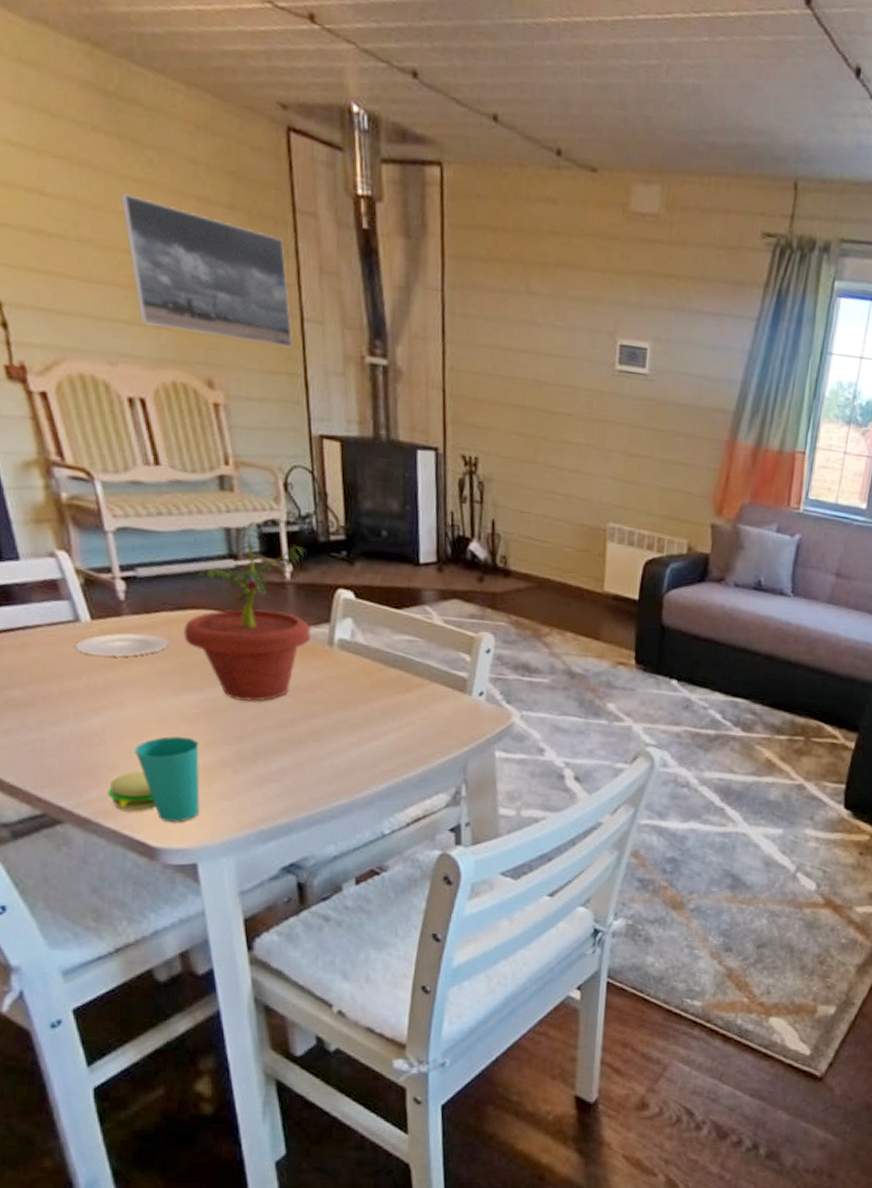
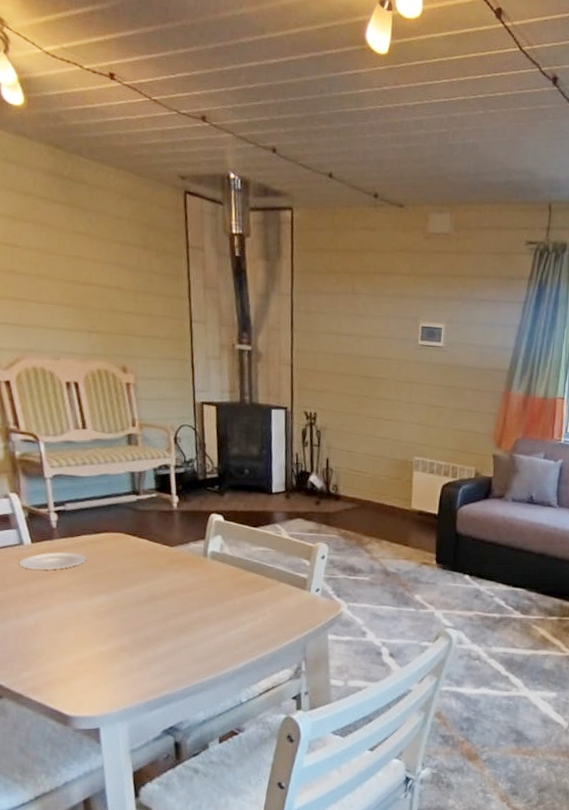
cup: present [108,736,200,822] -> none [36,628,105,696]
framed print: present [121,193,293,348] -> none [68,242,184,341]
potted plant: present [184,522,311,702] -> none [97,467,190,601]

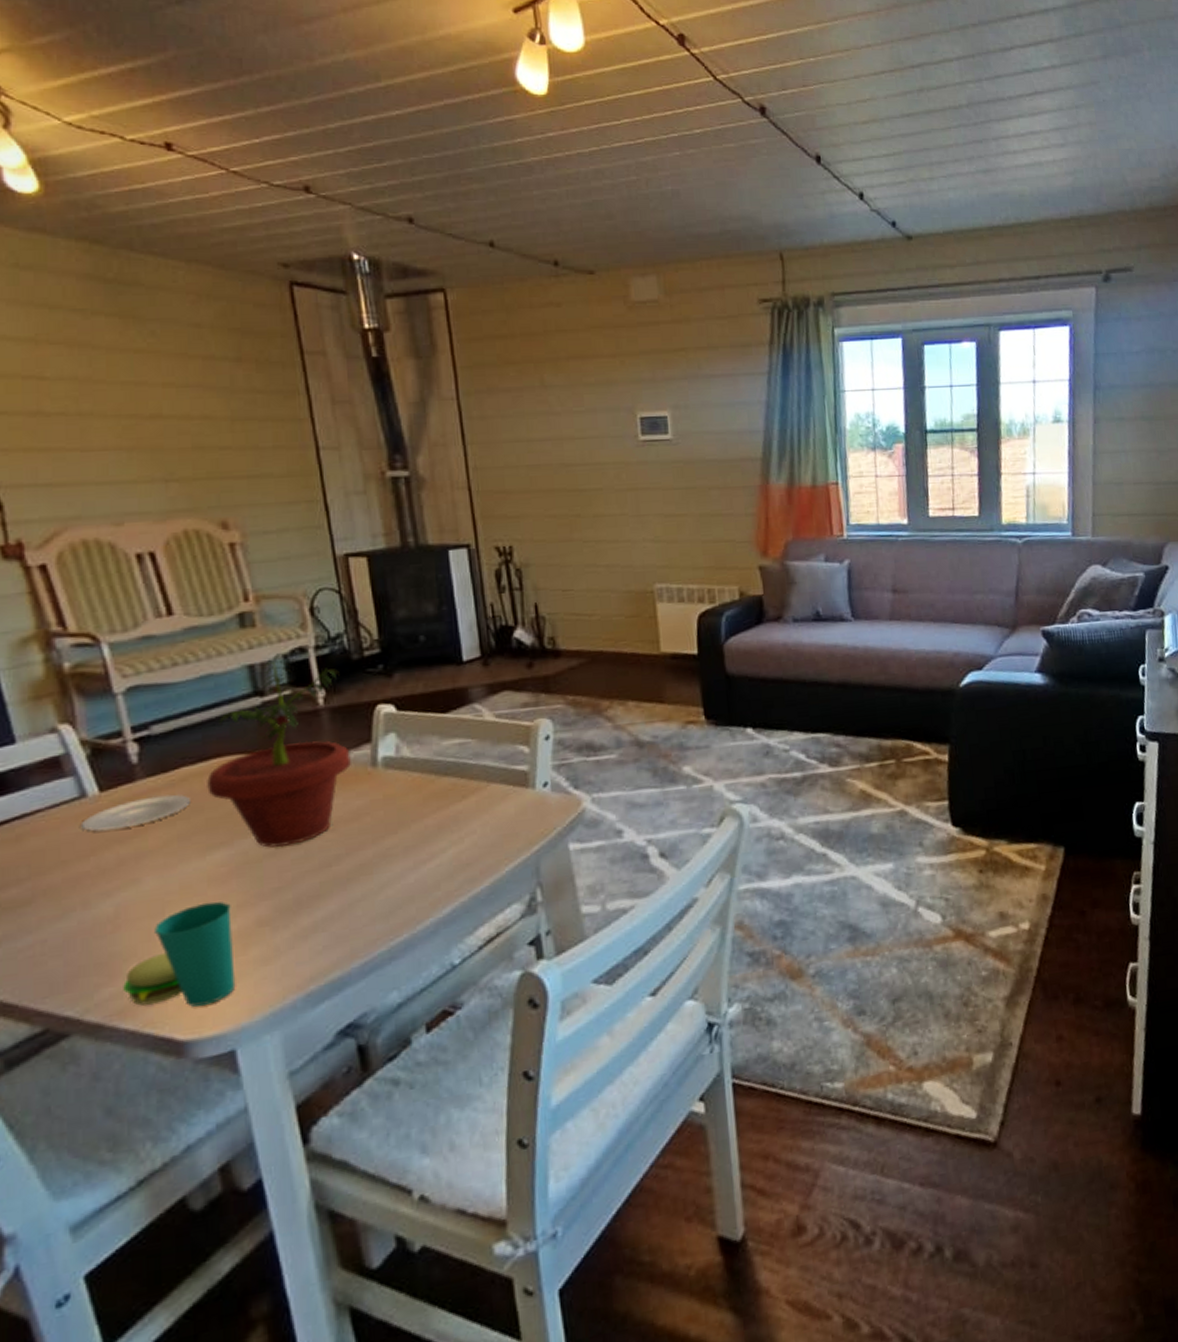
cup: none [36,628,105,696] -> present [123,901,236,1007]
potted plant: none [97,467,190,601] -> present [207,653,351,848]

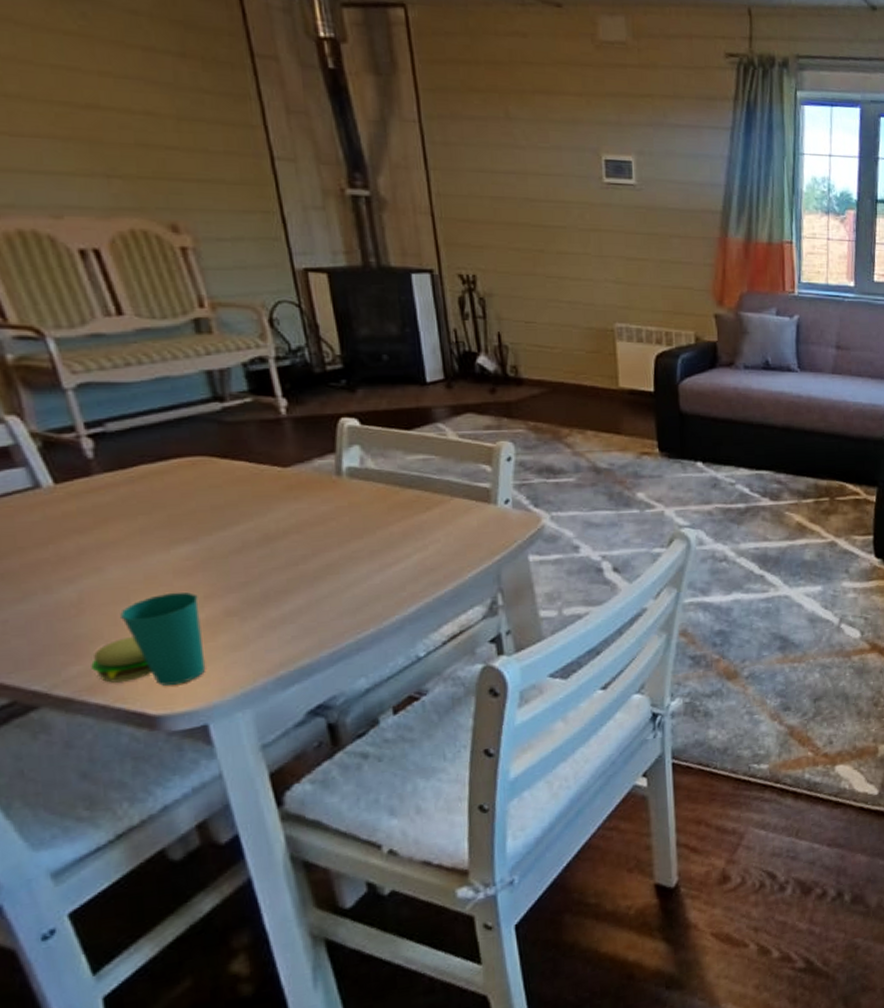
plate: present [80,794,190,832] -> none [36,490,151,521]
potted plant: present [207,653,351,848] -> none [168,361,315,546]

